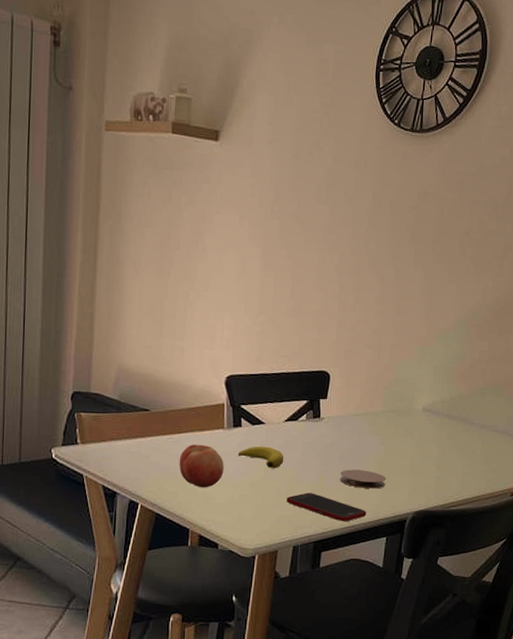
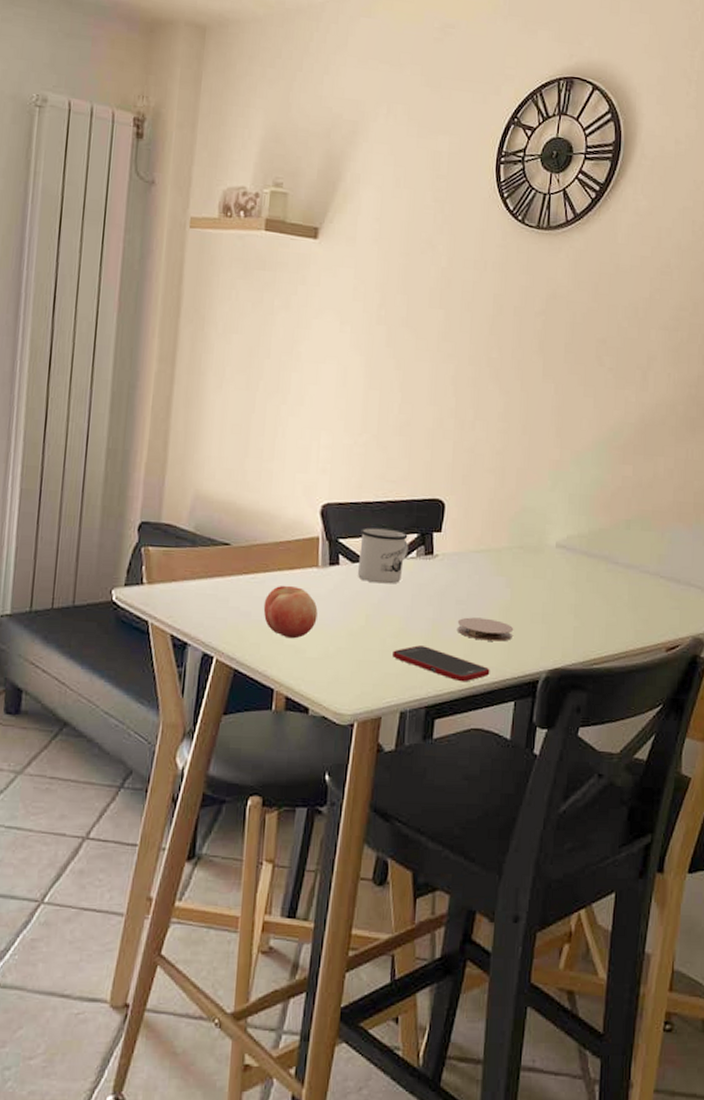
banana: present [238,446,284,469] -> none [334,588,390,616]
mug: none [256,395,300,443] -> present [357,527,409,584]

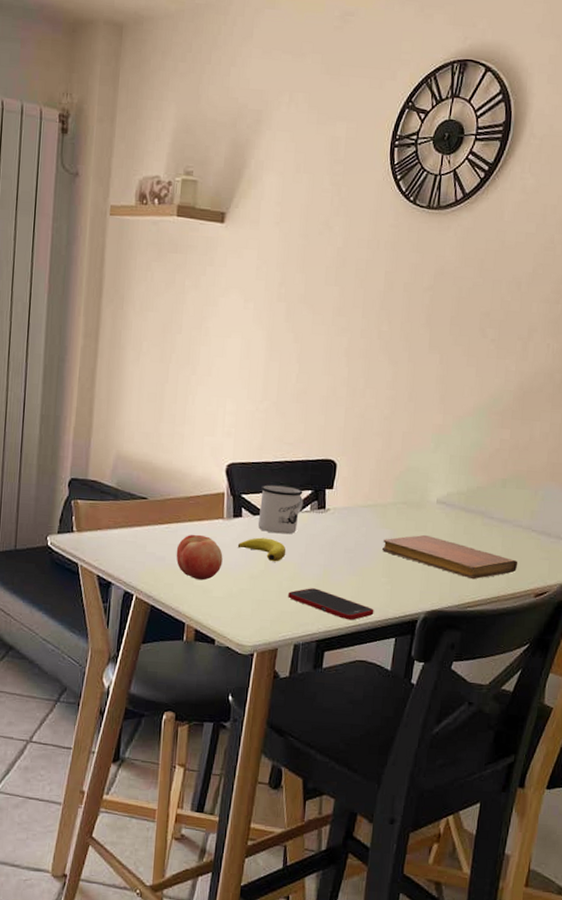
banana: none [334,588,390,616] -> present [237,537,286,562]
coaster: present [457,617,514,642] -> none [345,564,397,586]
notebook: none [496,582,647,633] -> present [381,534,518,580]

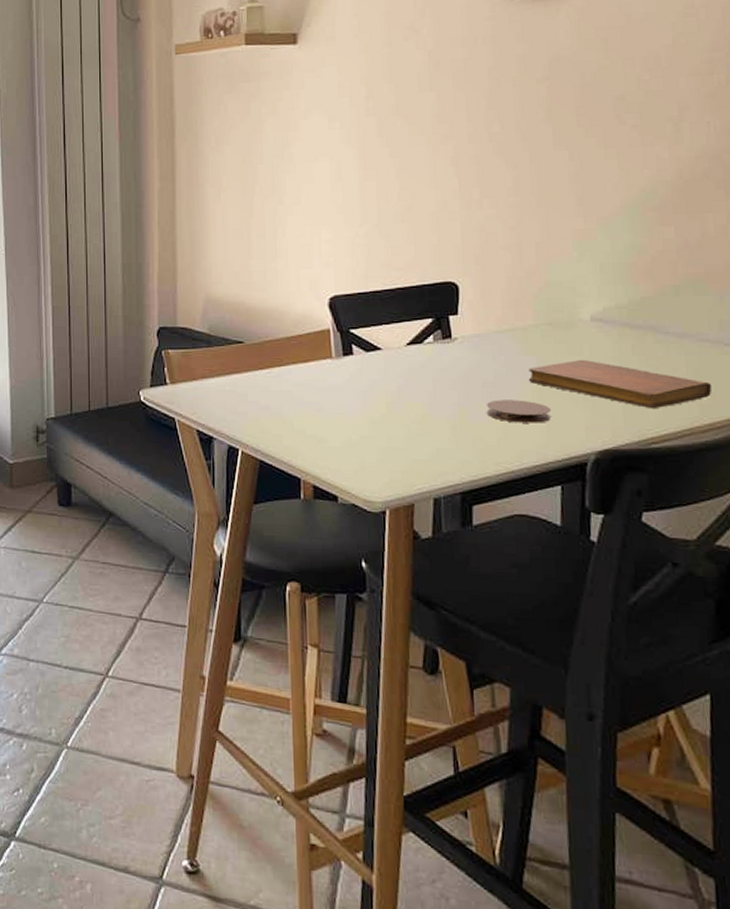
fruit: present [176,534,223,581] -> none [282,377,337,429]
banana: present [237,537,286,562] -> none [351,376,411,403]
mug: present [257,484,304,535] -> none [372,316,424,371]
cell phone: present [288,588,374,621] -> none [419,431,529,467]
coaster: none [345,564,397,586] -> present [486,399,552,423]

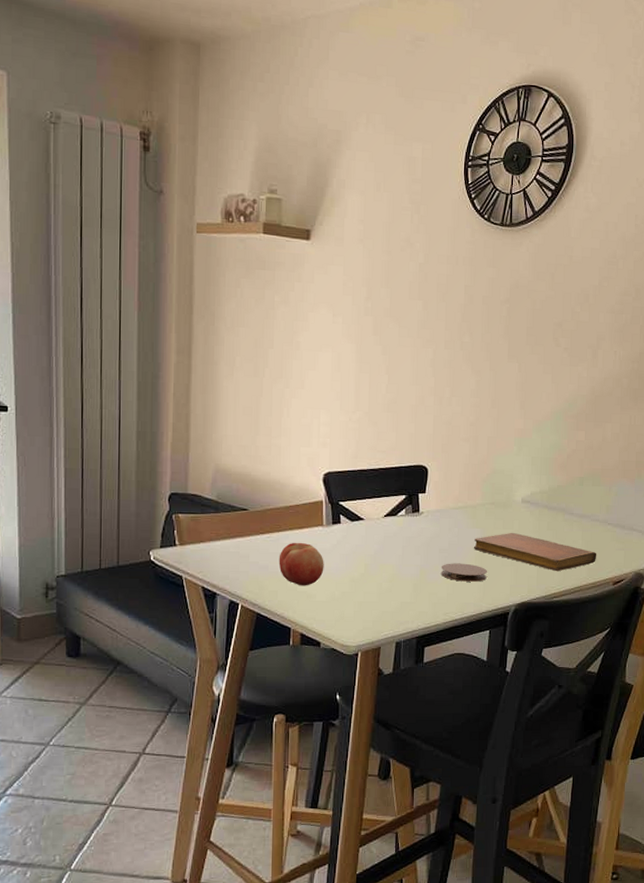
fruit: none [282,377,337,429] -> present [278,542,324,586]

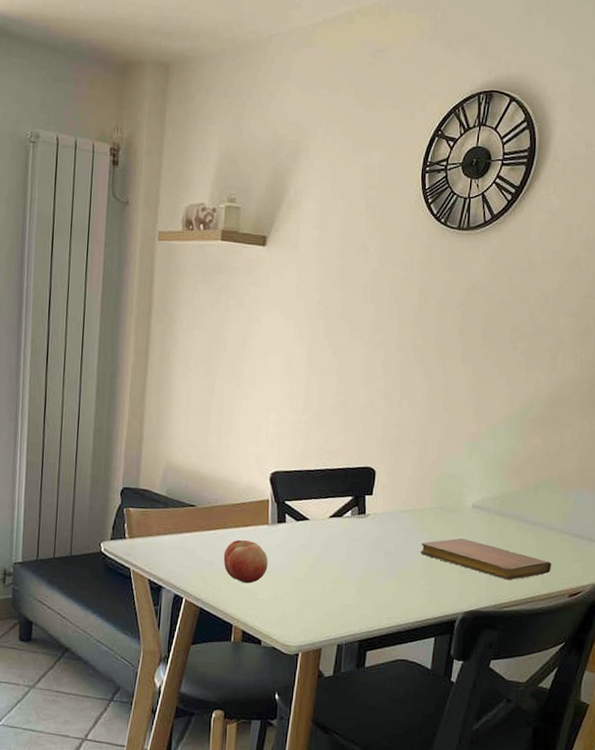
coaster: present [440,563,488,582] -> none [385,566,435,588]

